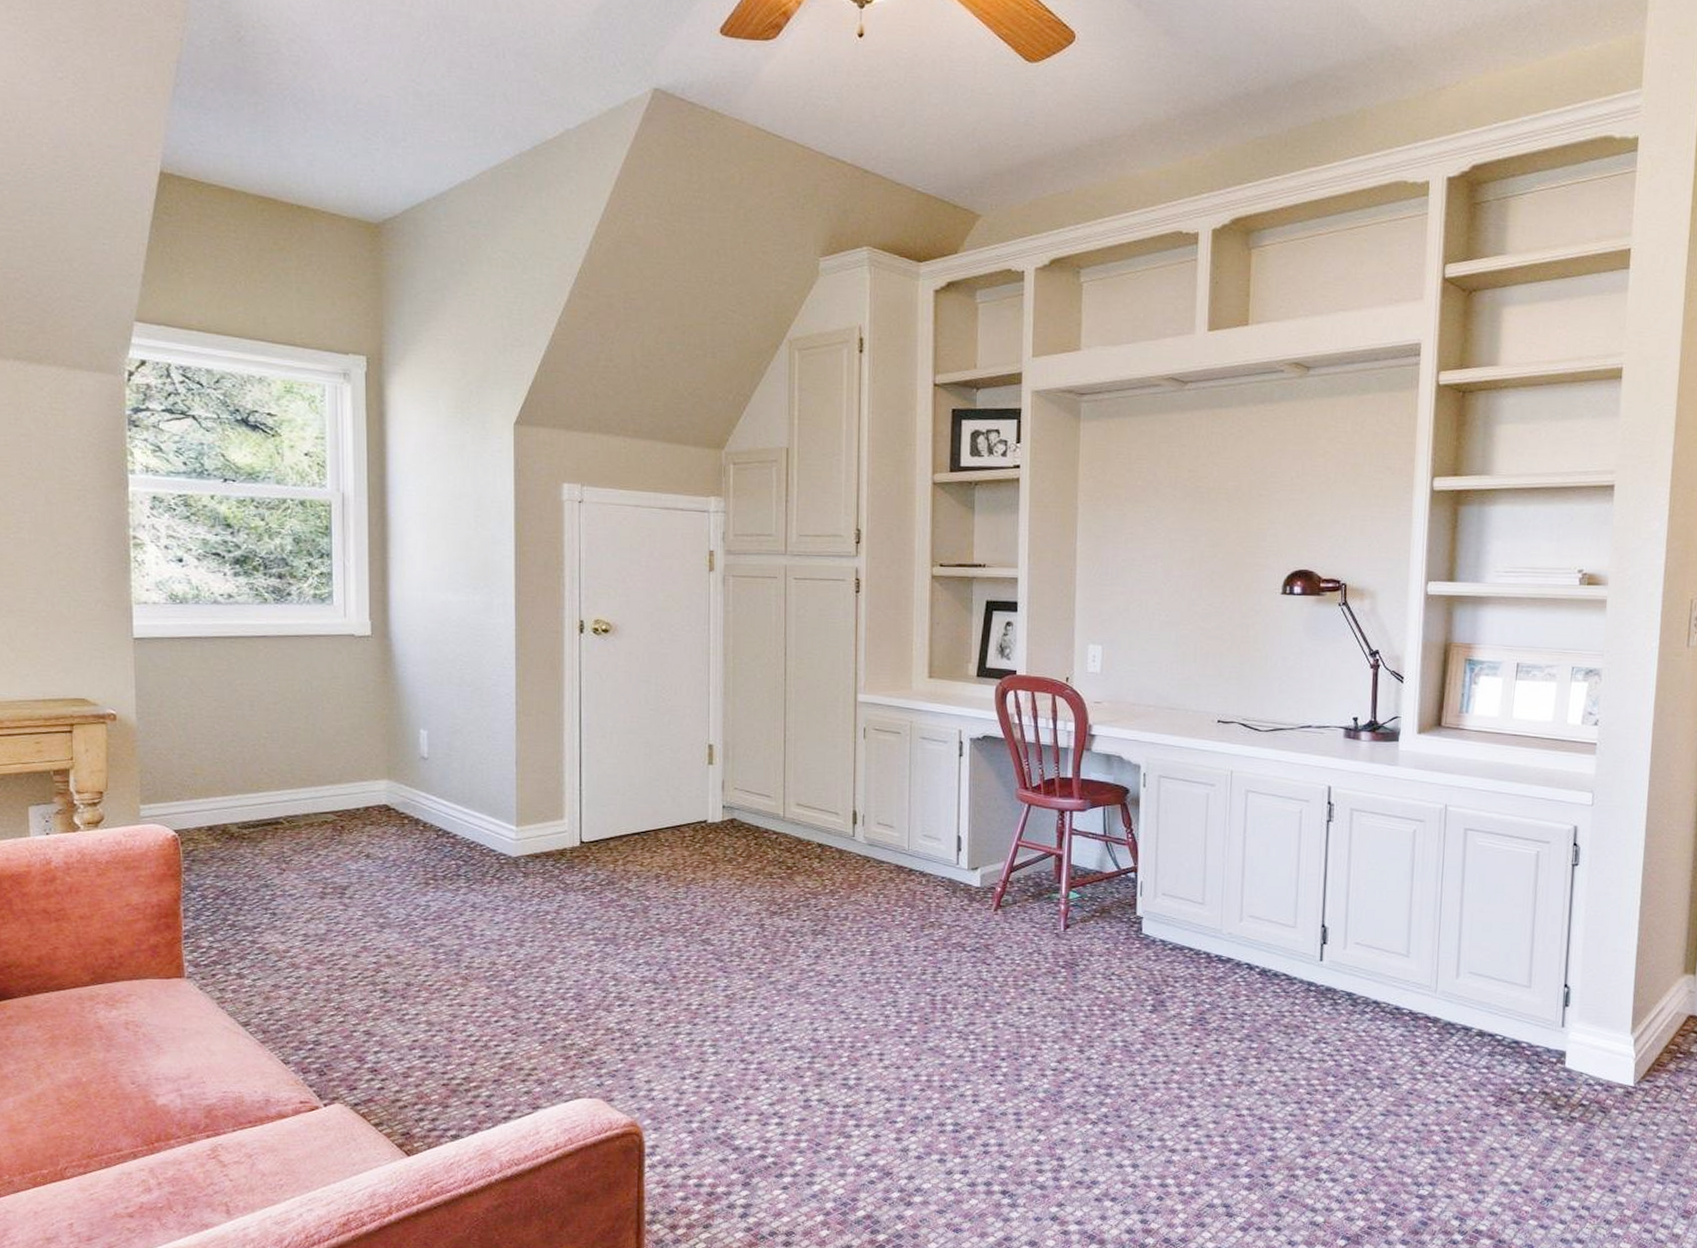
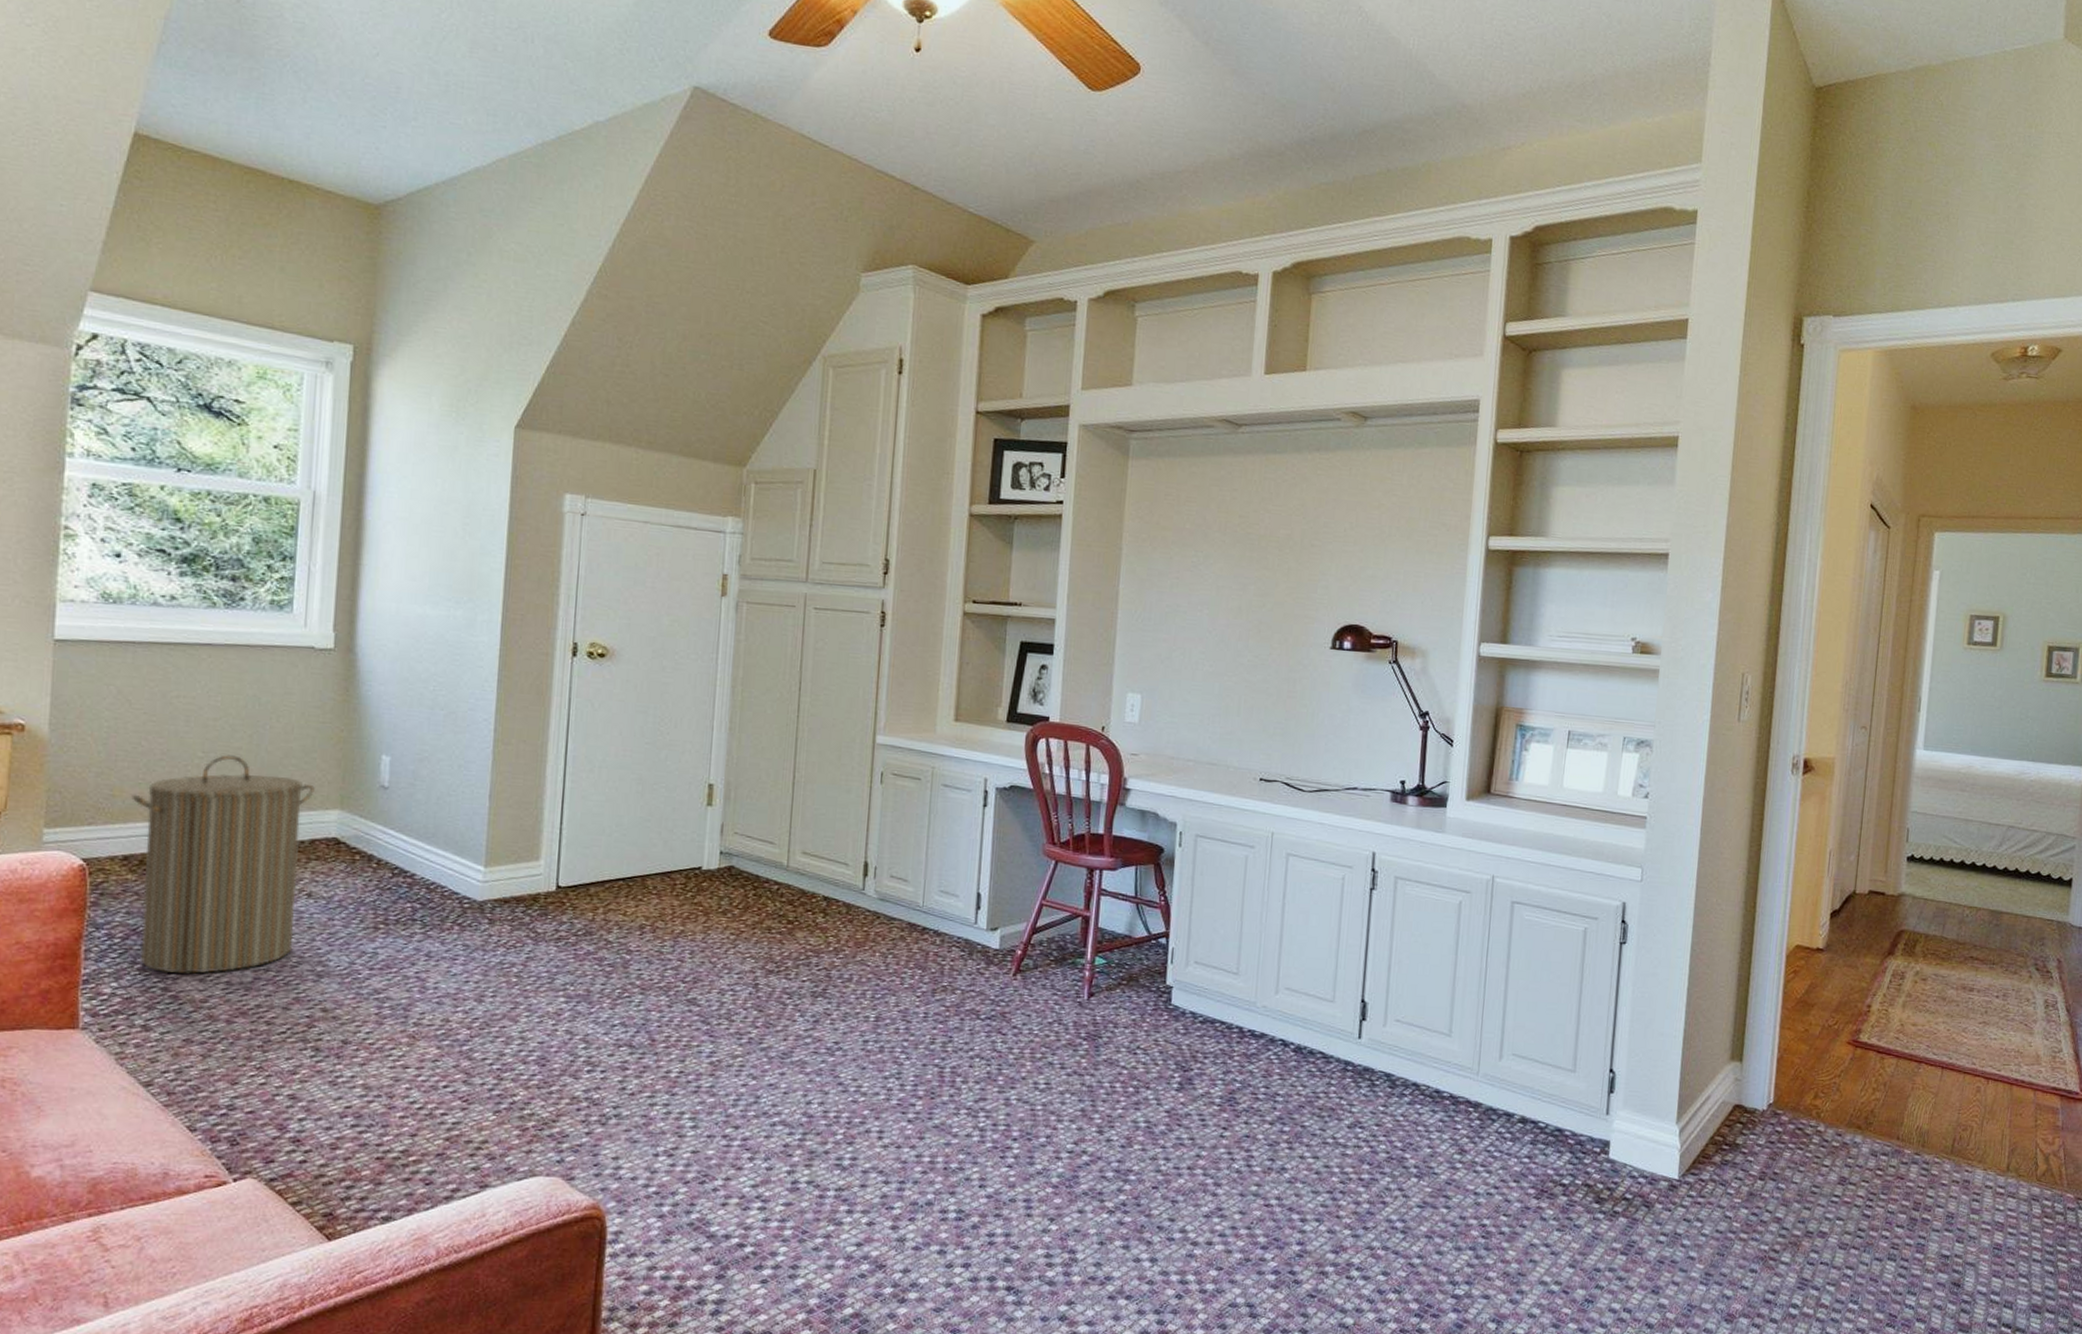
laundry hamper: none [211,734,365,928] -> present [131,755,315,974]

